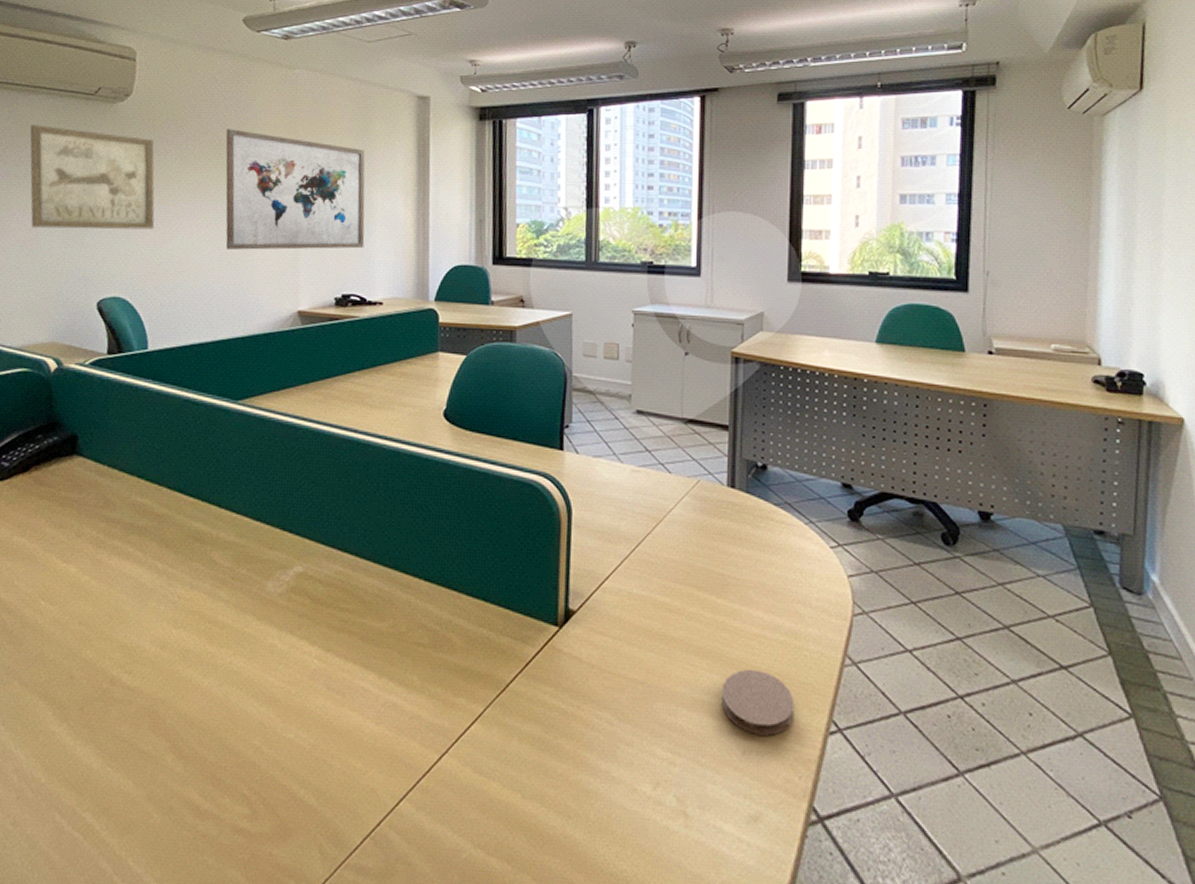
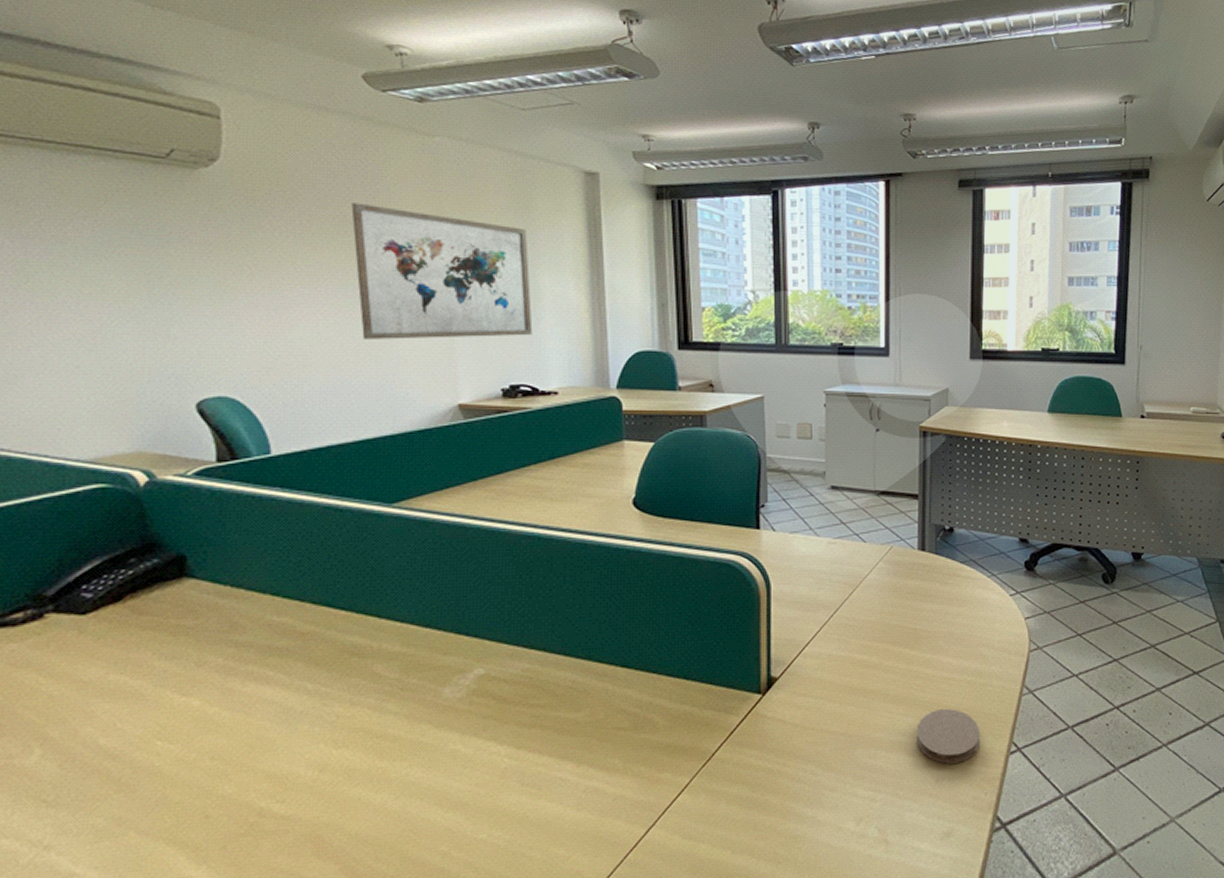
wall art: present [30,125,155,230] -> none [75,192,266,319]

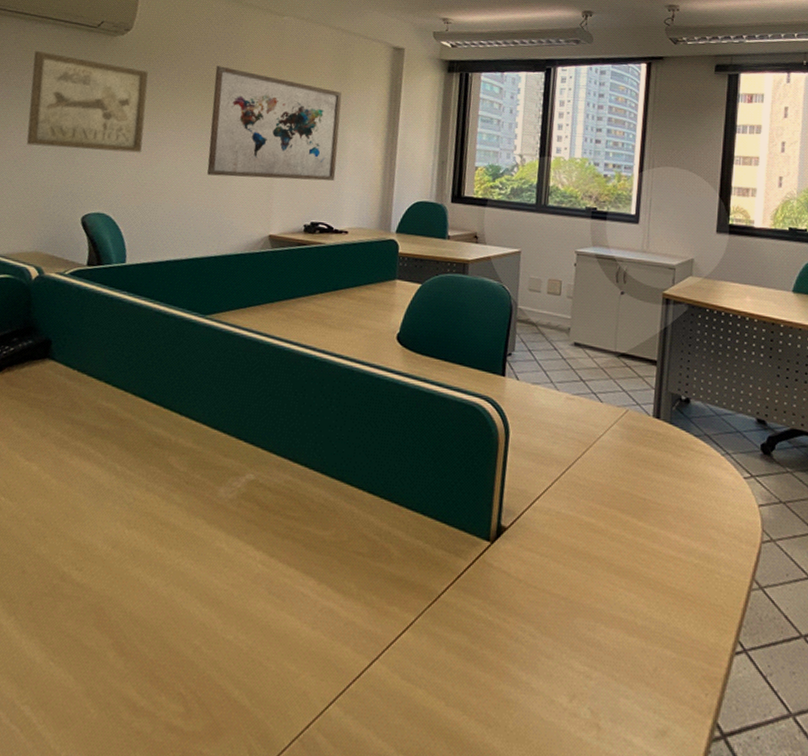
wall art: none [75,192,266,319] -> present [26,51,149,153]
coaster: present [917,708,981,764] -> none [637,589,705,654]

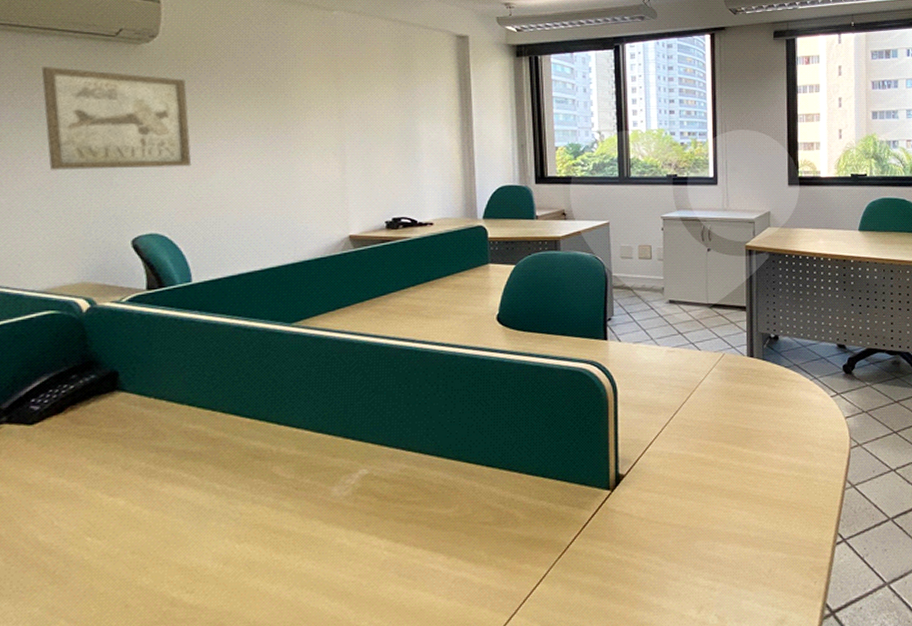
wall art: present [207,66,342,181] -> none [264,68,412,182]

